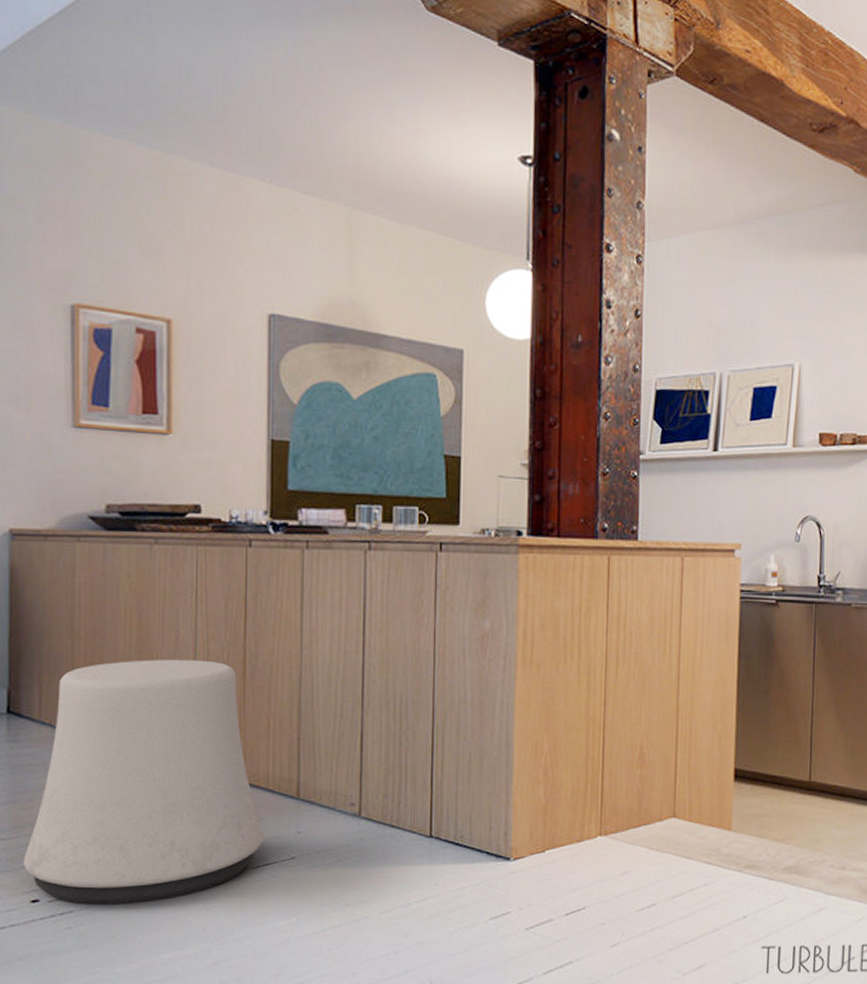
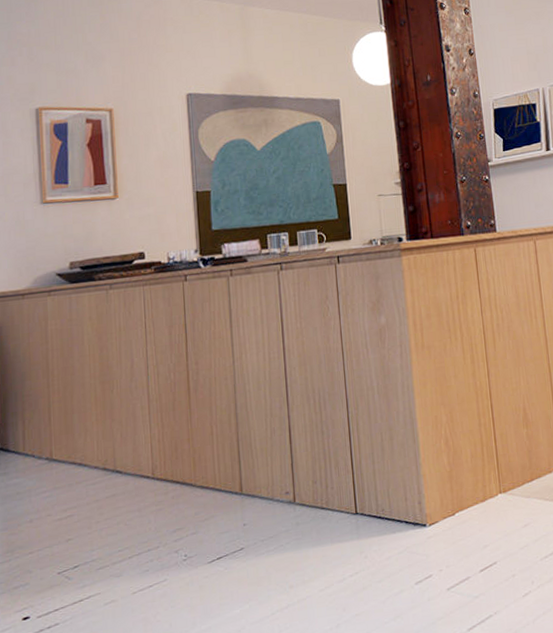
stool: present [23,660,263,905] -> none [15,381,215,616]

